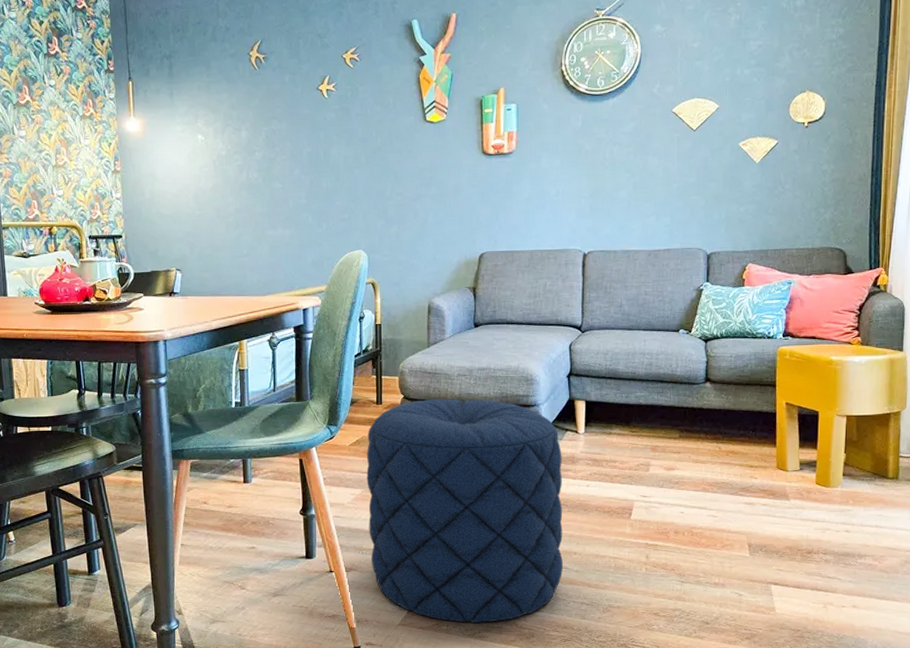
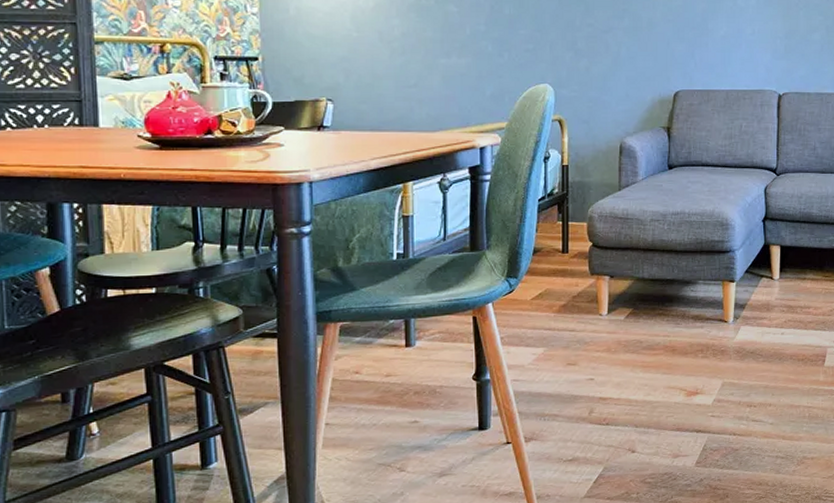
pouf: present [366,399,563,623] -> none [550,246,758,489]

